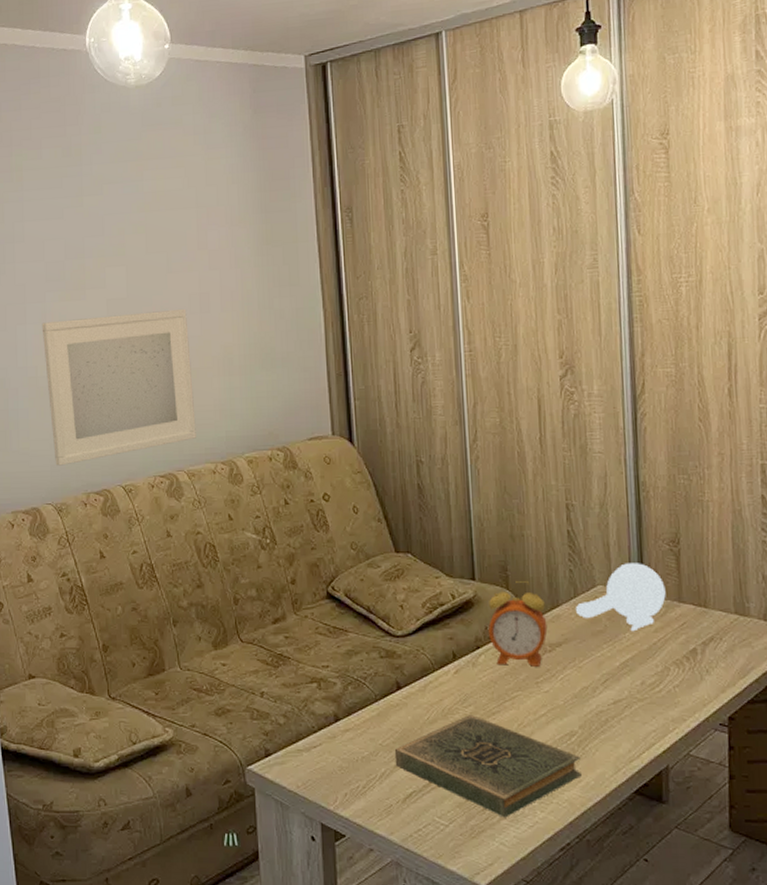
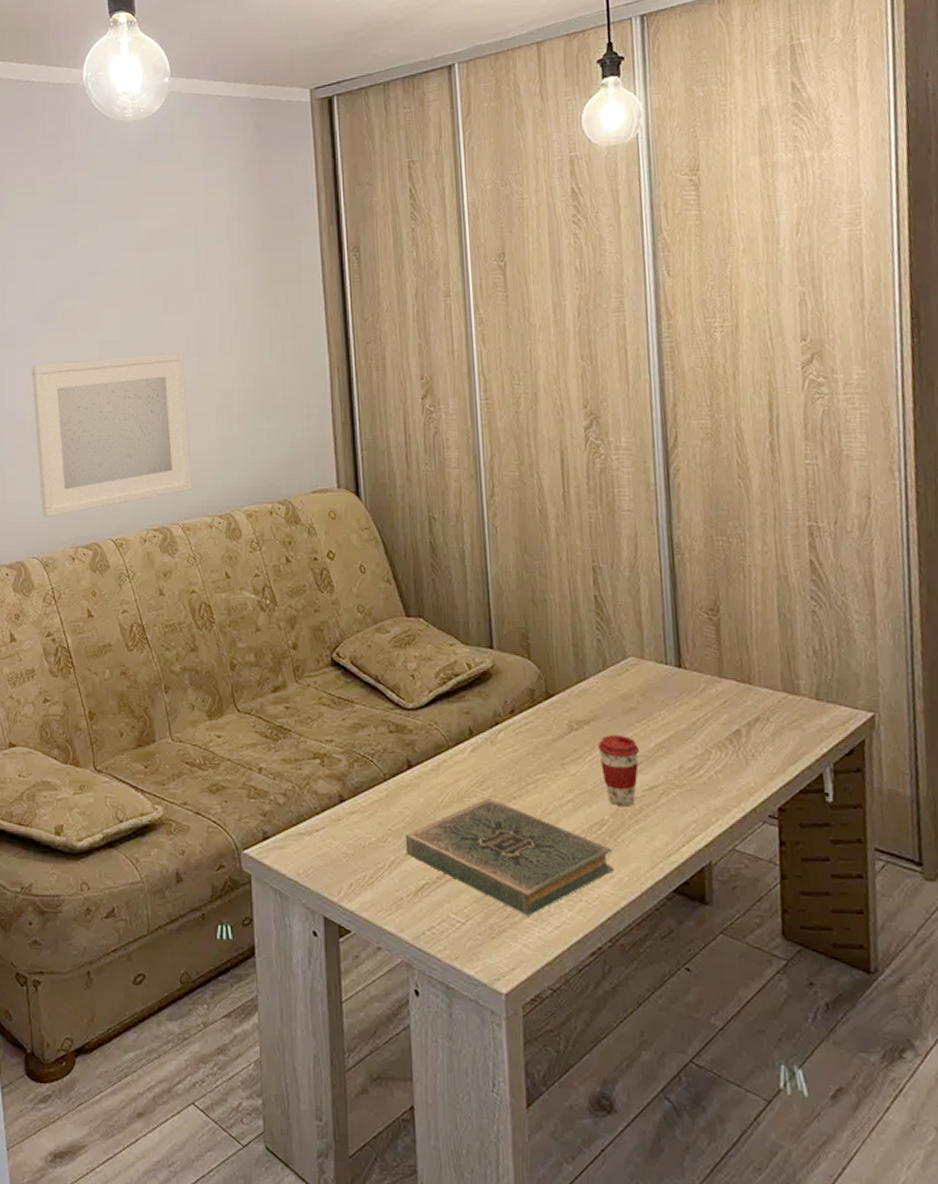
alarm clock: present [488,581,548,667] -> none [507,651,574,746]
coffee cup: none [569,656,607,719] -> present [598,735,640,807]
teapot: present [576,563,666,632] -> none [605,633,705,710]

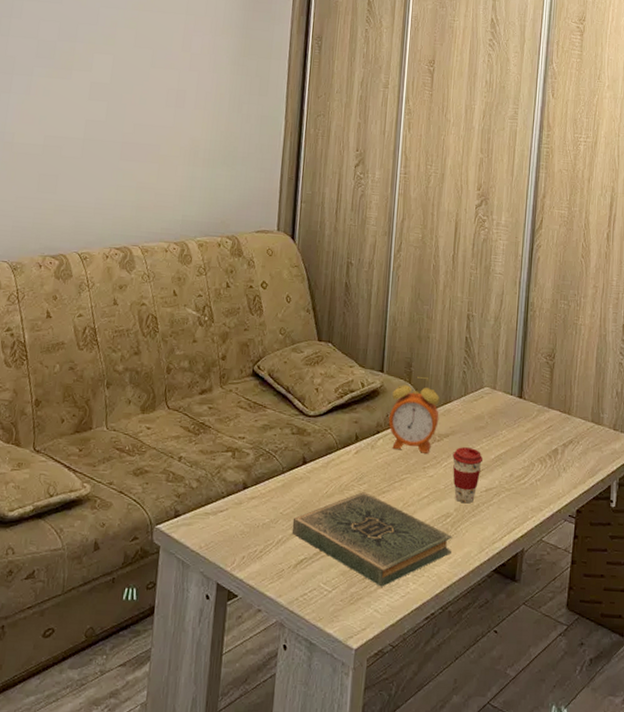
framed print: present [31,351,192,517] -> none [17,94,163,228]
alarm clock: none [507,651,574,746] -> present [388,377,439,454]

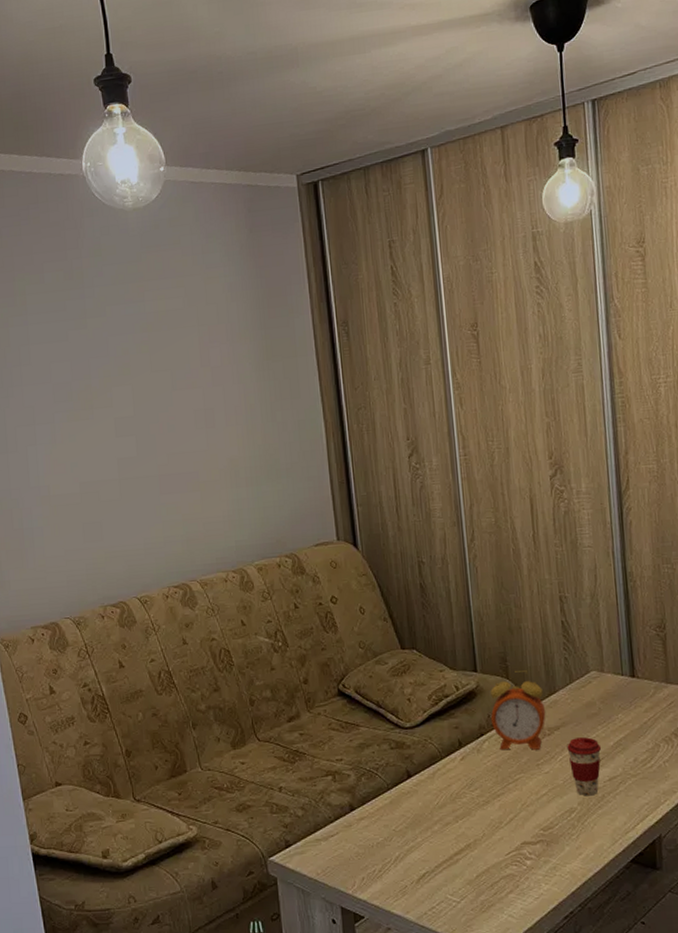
book: present [291,491,452,587] -> none [407,797,582,892]

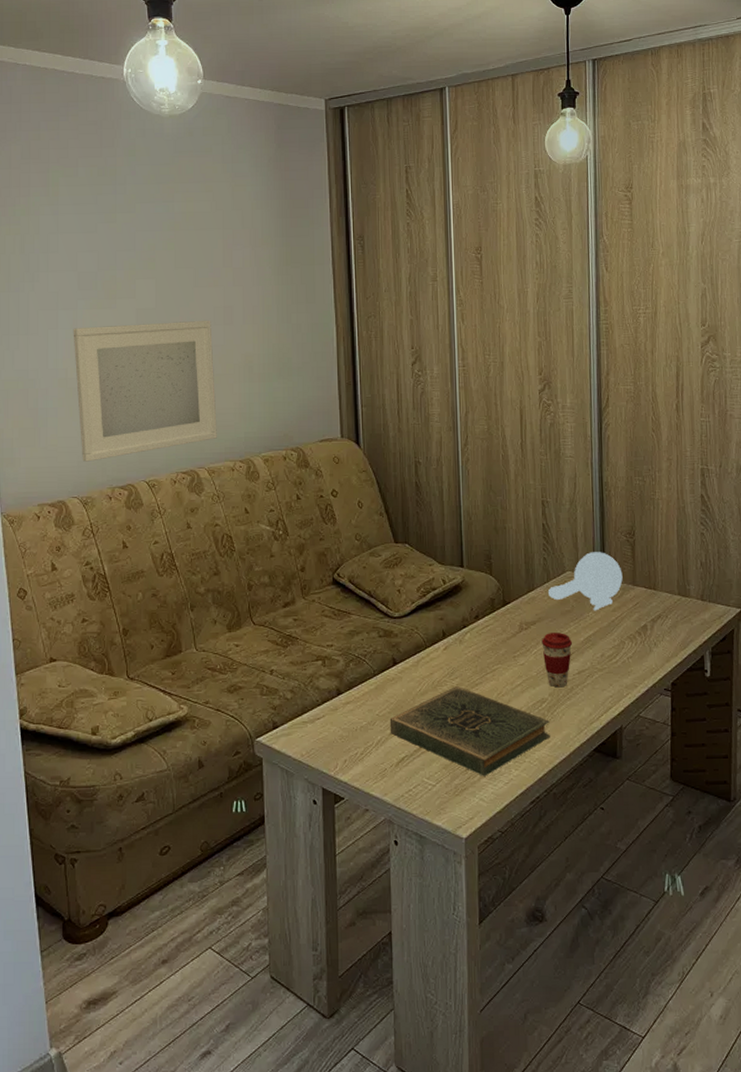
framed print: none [52,424,207,581] -> present [73,320,217,462]
book: none [407,797,582,892] -> present [389,685,550,776]
alarm clock: present [490,670,546,750] -> none [473,568,524,643]
teapot: none [572,648,655,713] -> present [548,552,623,611]

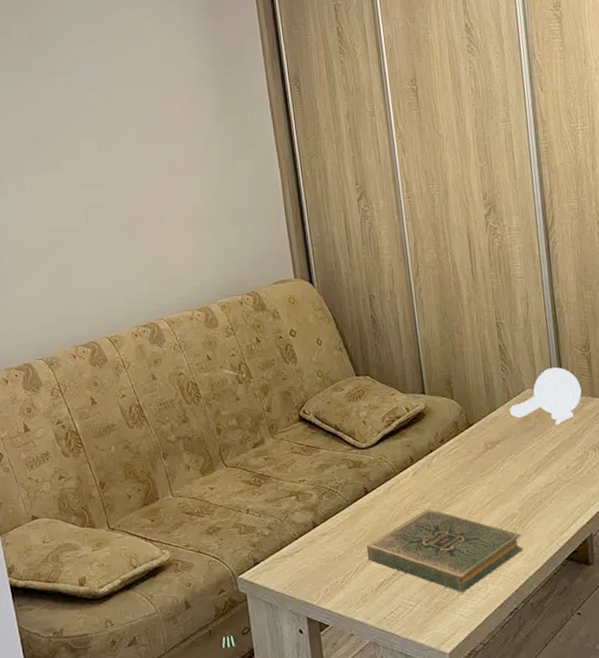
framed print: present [73,320,217,462] -> none [21,174,173,324]
coffee cup: present [542,632,573,688] -> none [507,449,538,502]

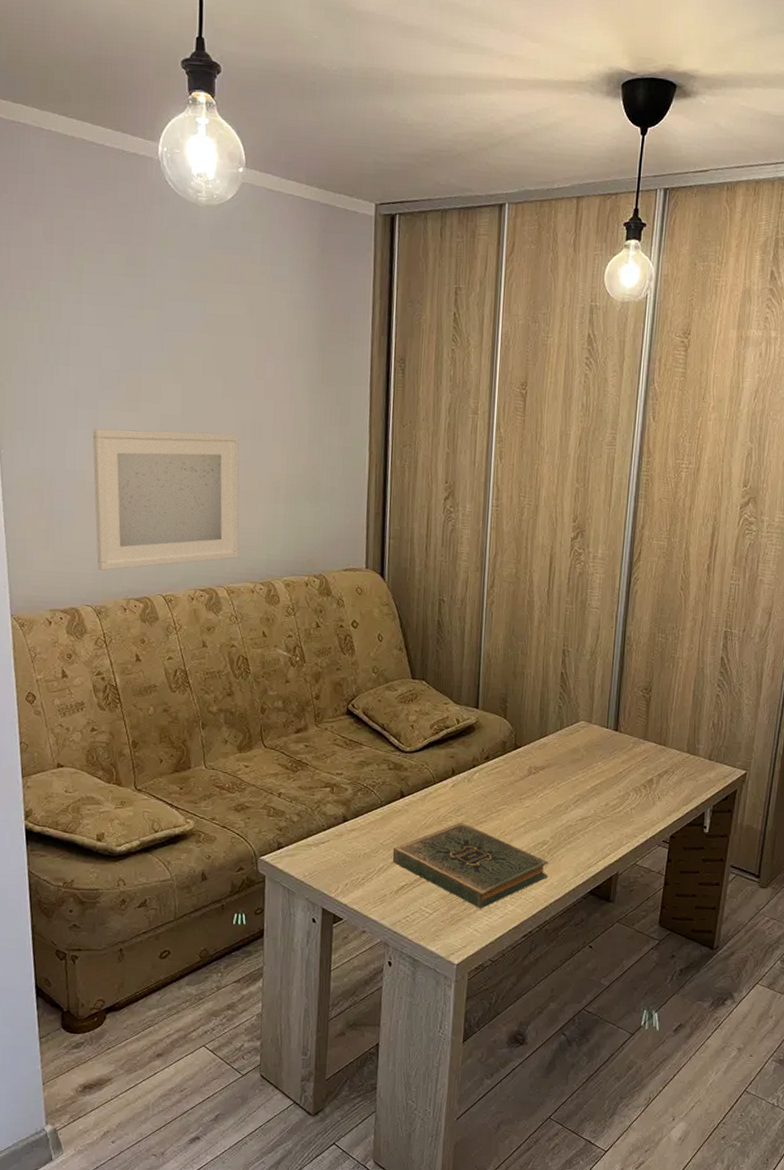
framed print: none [21,174,173,324] -> present [92,429,240,571]
teapot: present [510,367,582,425] -> none [560,704,635,762]

